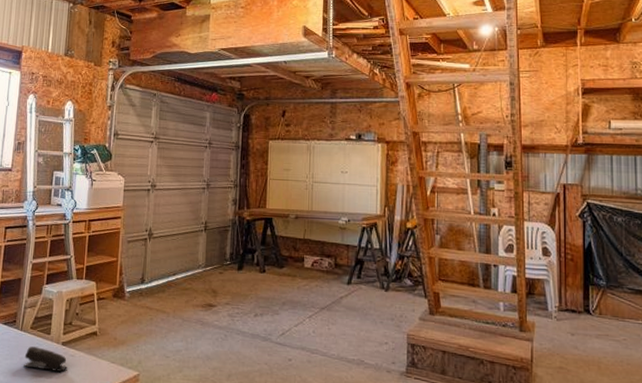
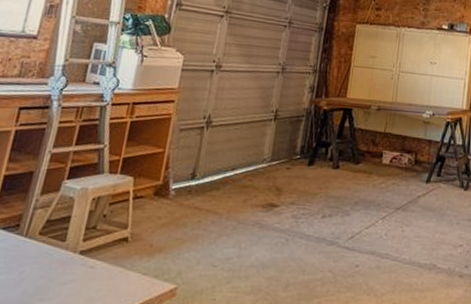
stapler: present [24,346,68,372] -> none [23,257,84,288]

